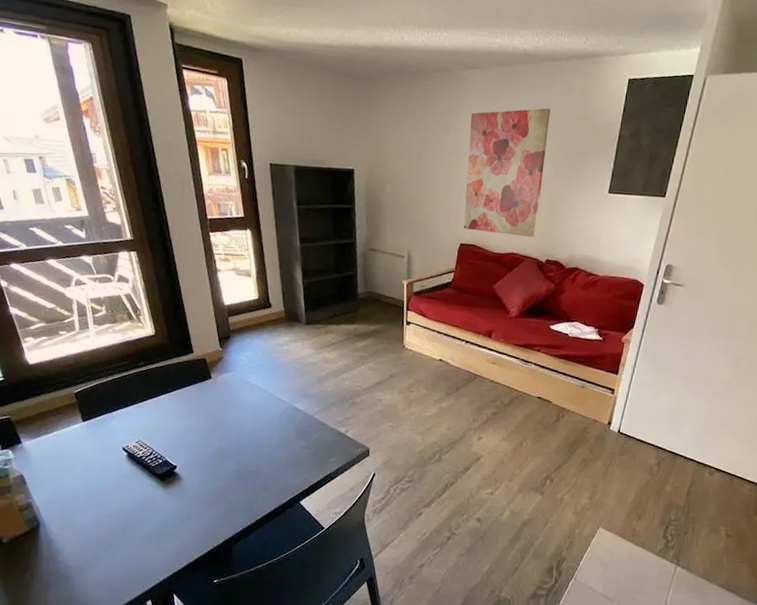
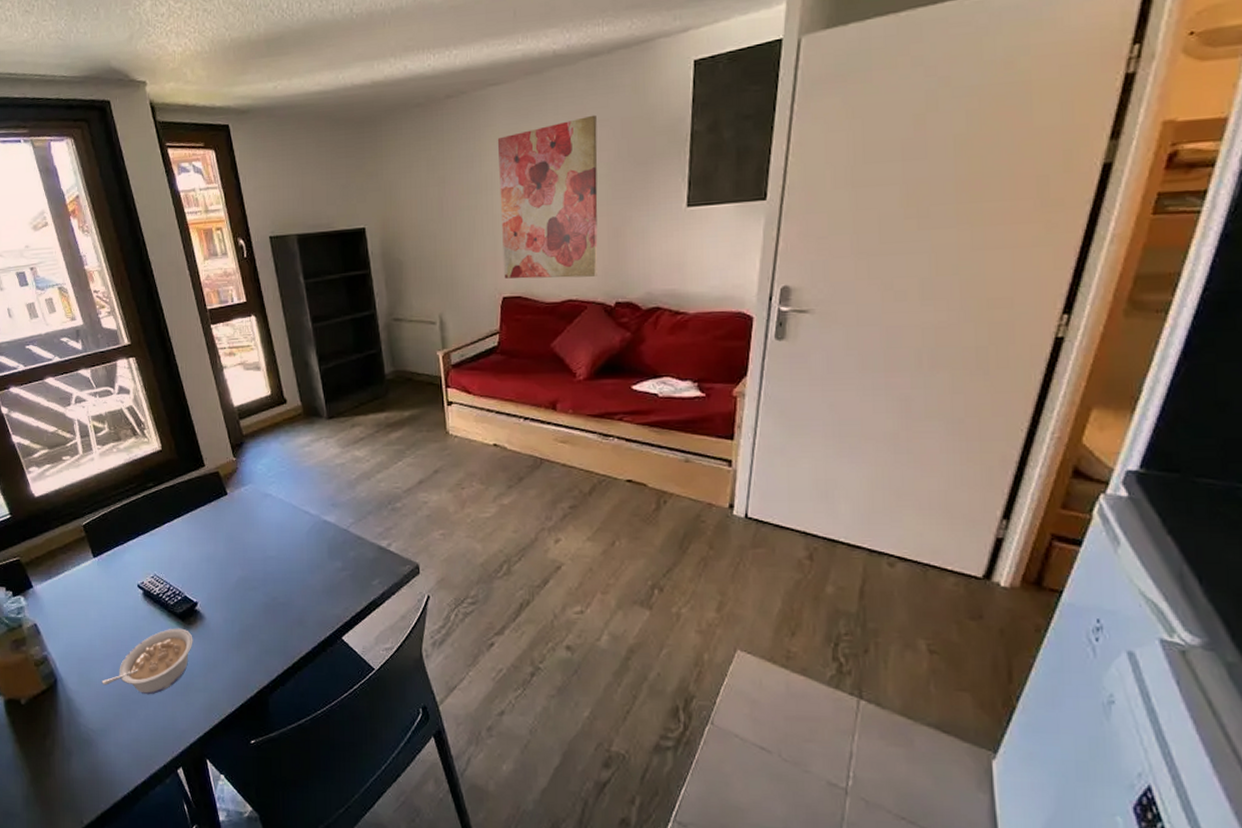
legume: none [82,486,170,540] -> present [101,628,193,695]

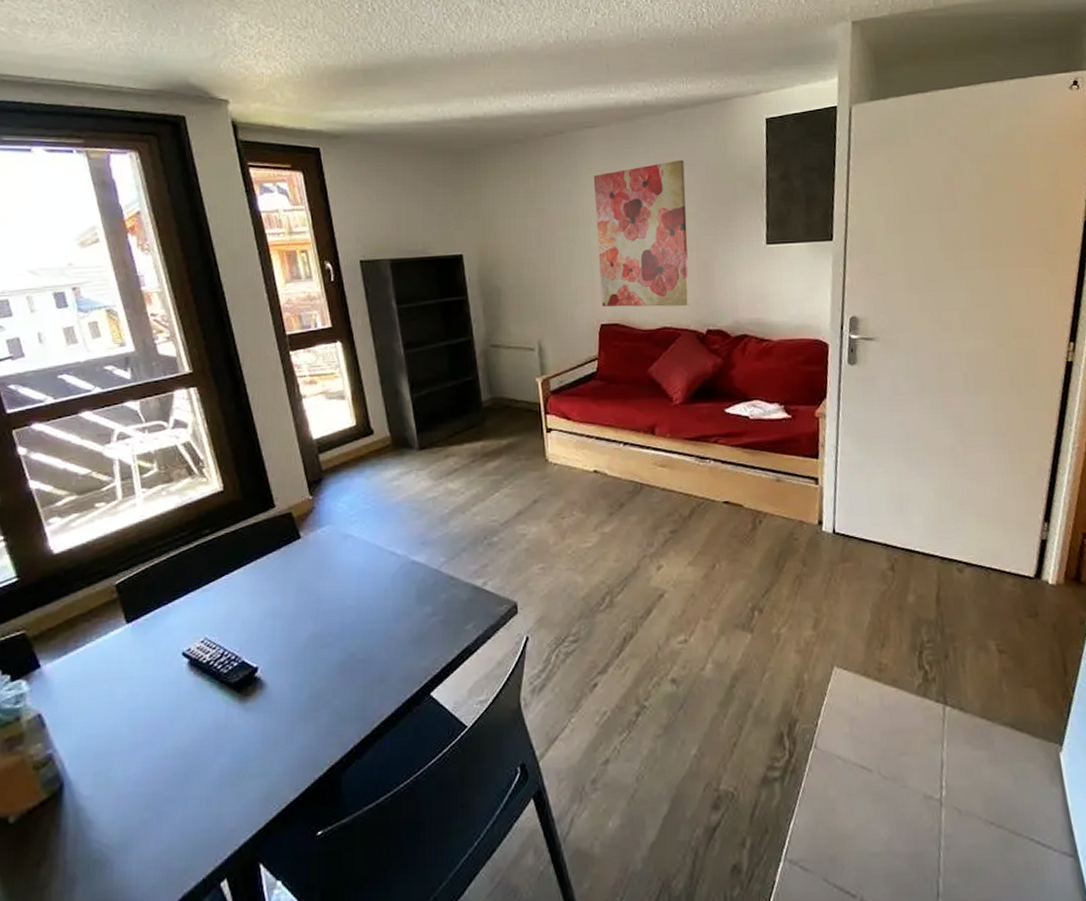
legume: present [101,628,193,695] -> none [125,701,250,790]

